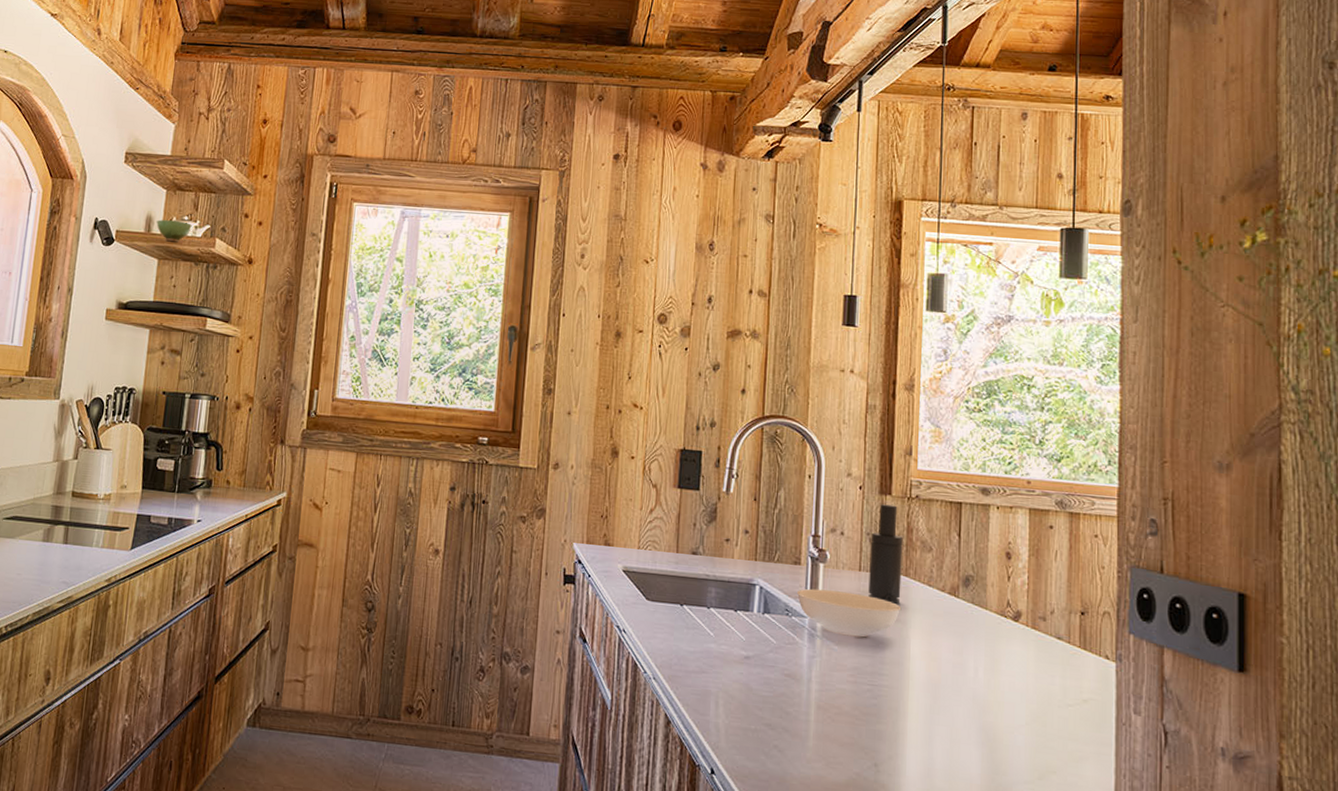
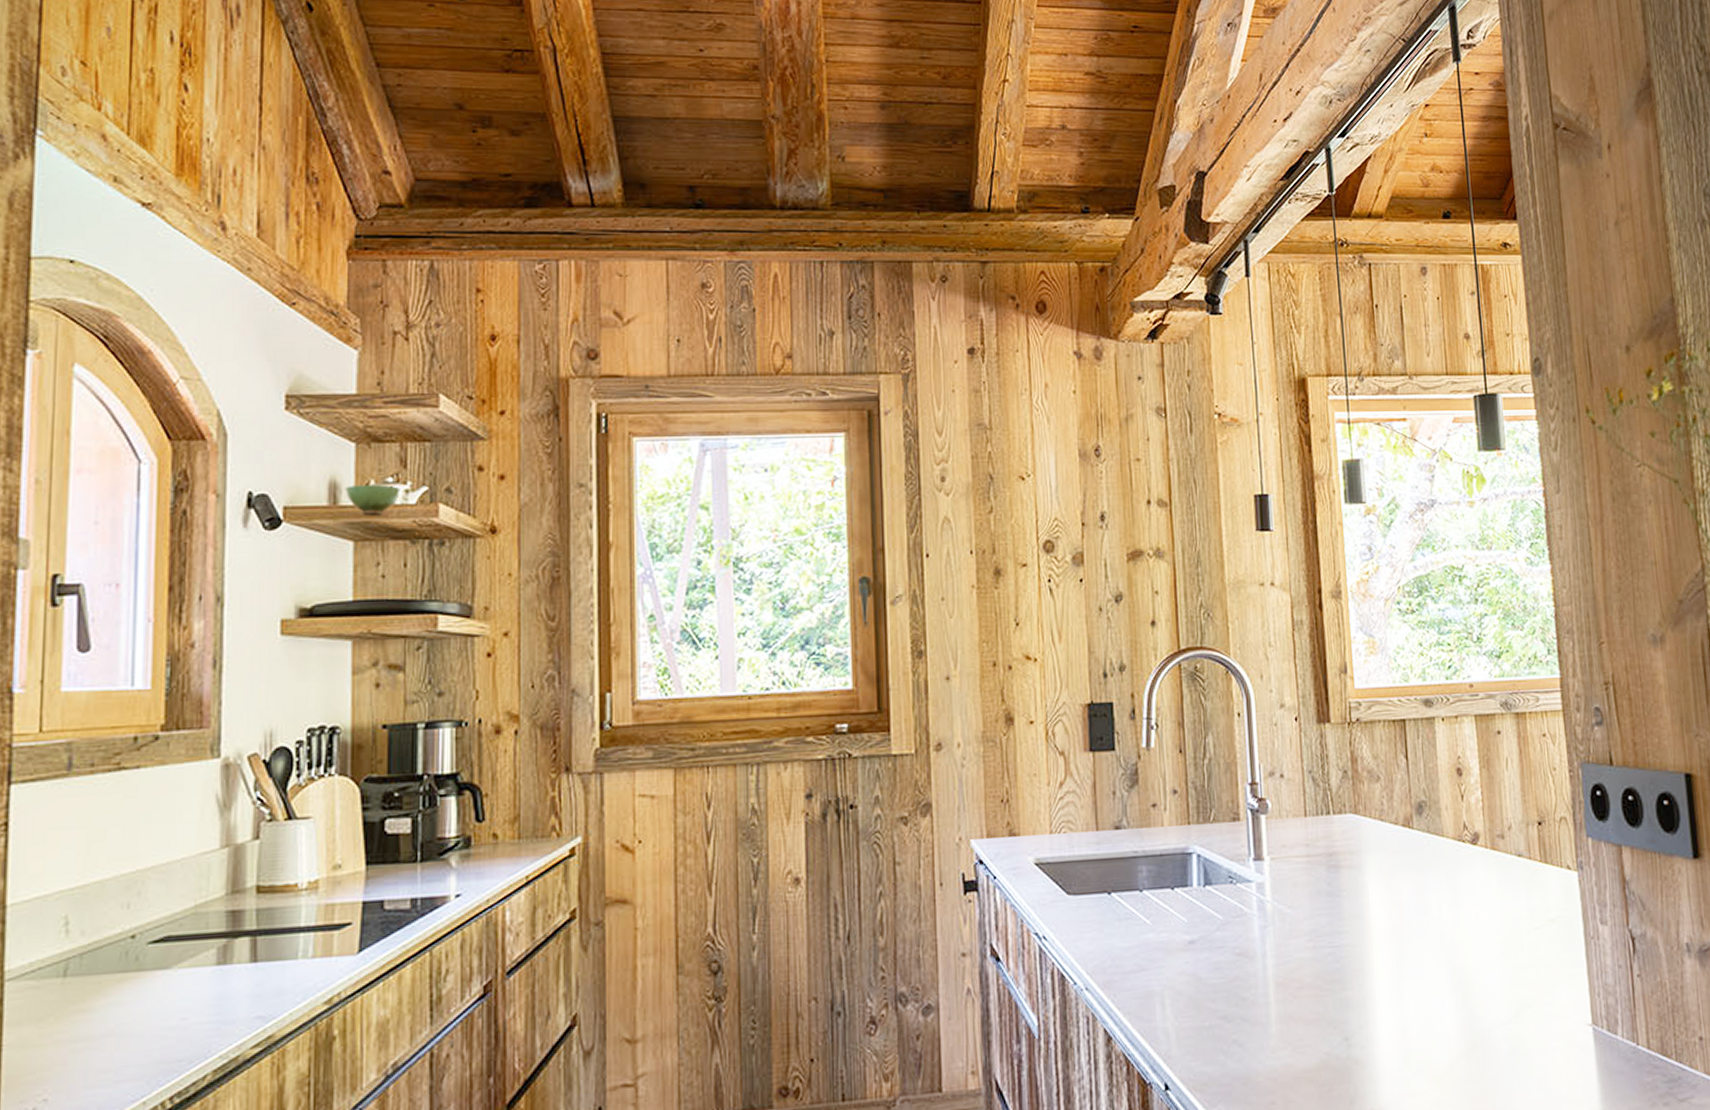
bowl: present [797,588,902,638] -> none [1240,843,1355,896]
soap dispenser: present [868,504,903,604] -> none [1313,734,1353,848]

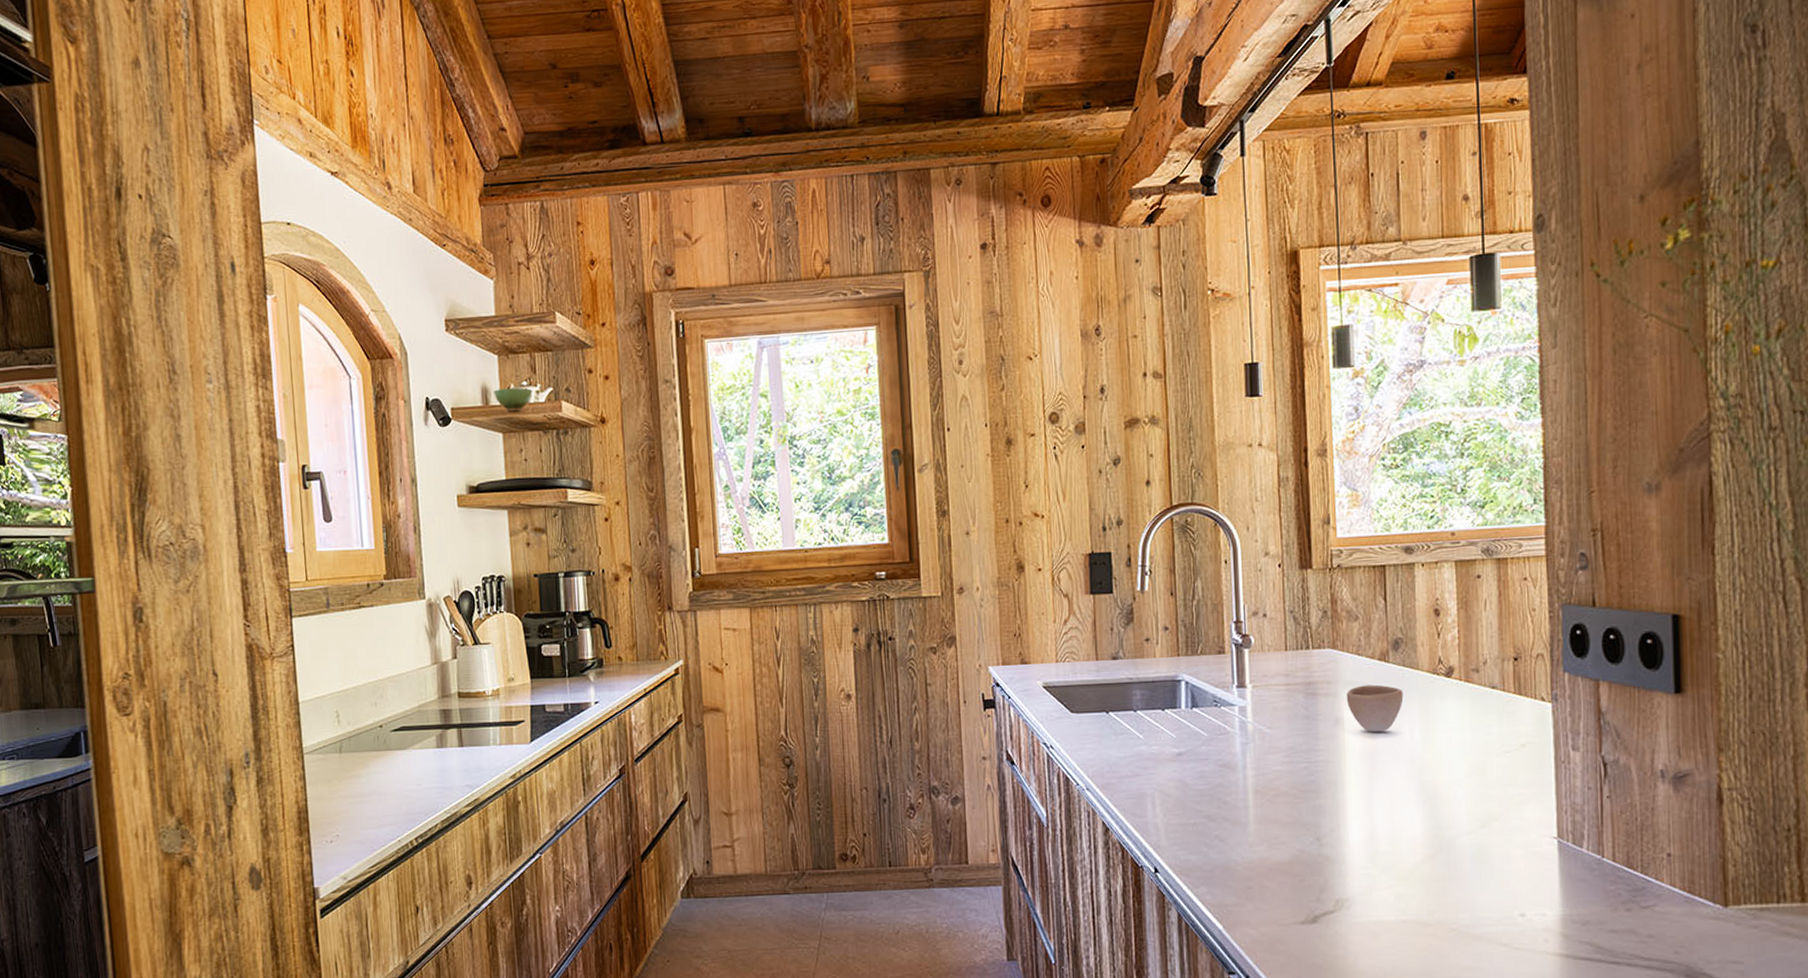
cup: none [1370,854,1430,910] -> present [1346,684,1404,733]

